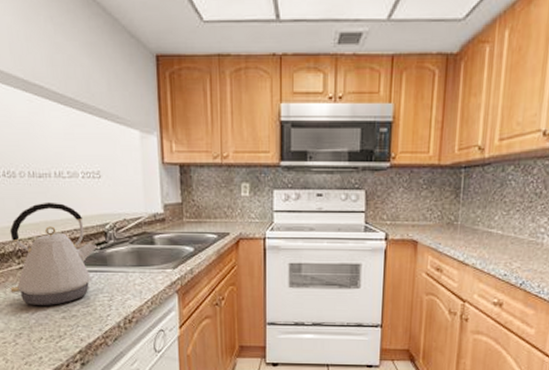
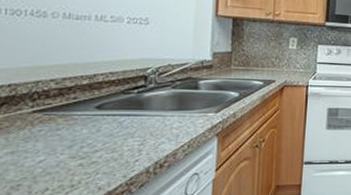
kettle: present [9,202,98,306] -> none [14,44,135,153]

